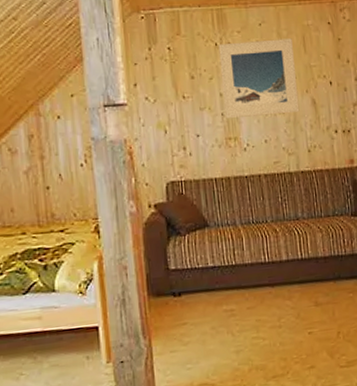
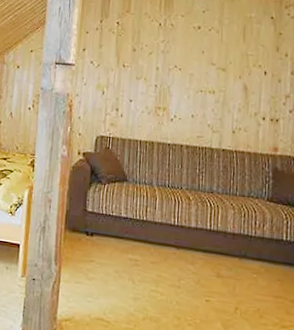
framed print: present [218,38,300,119] -> none [158,25,233,95]

